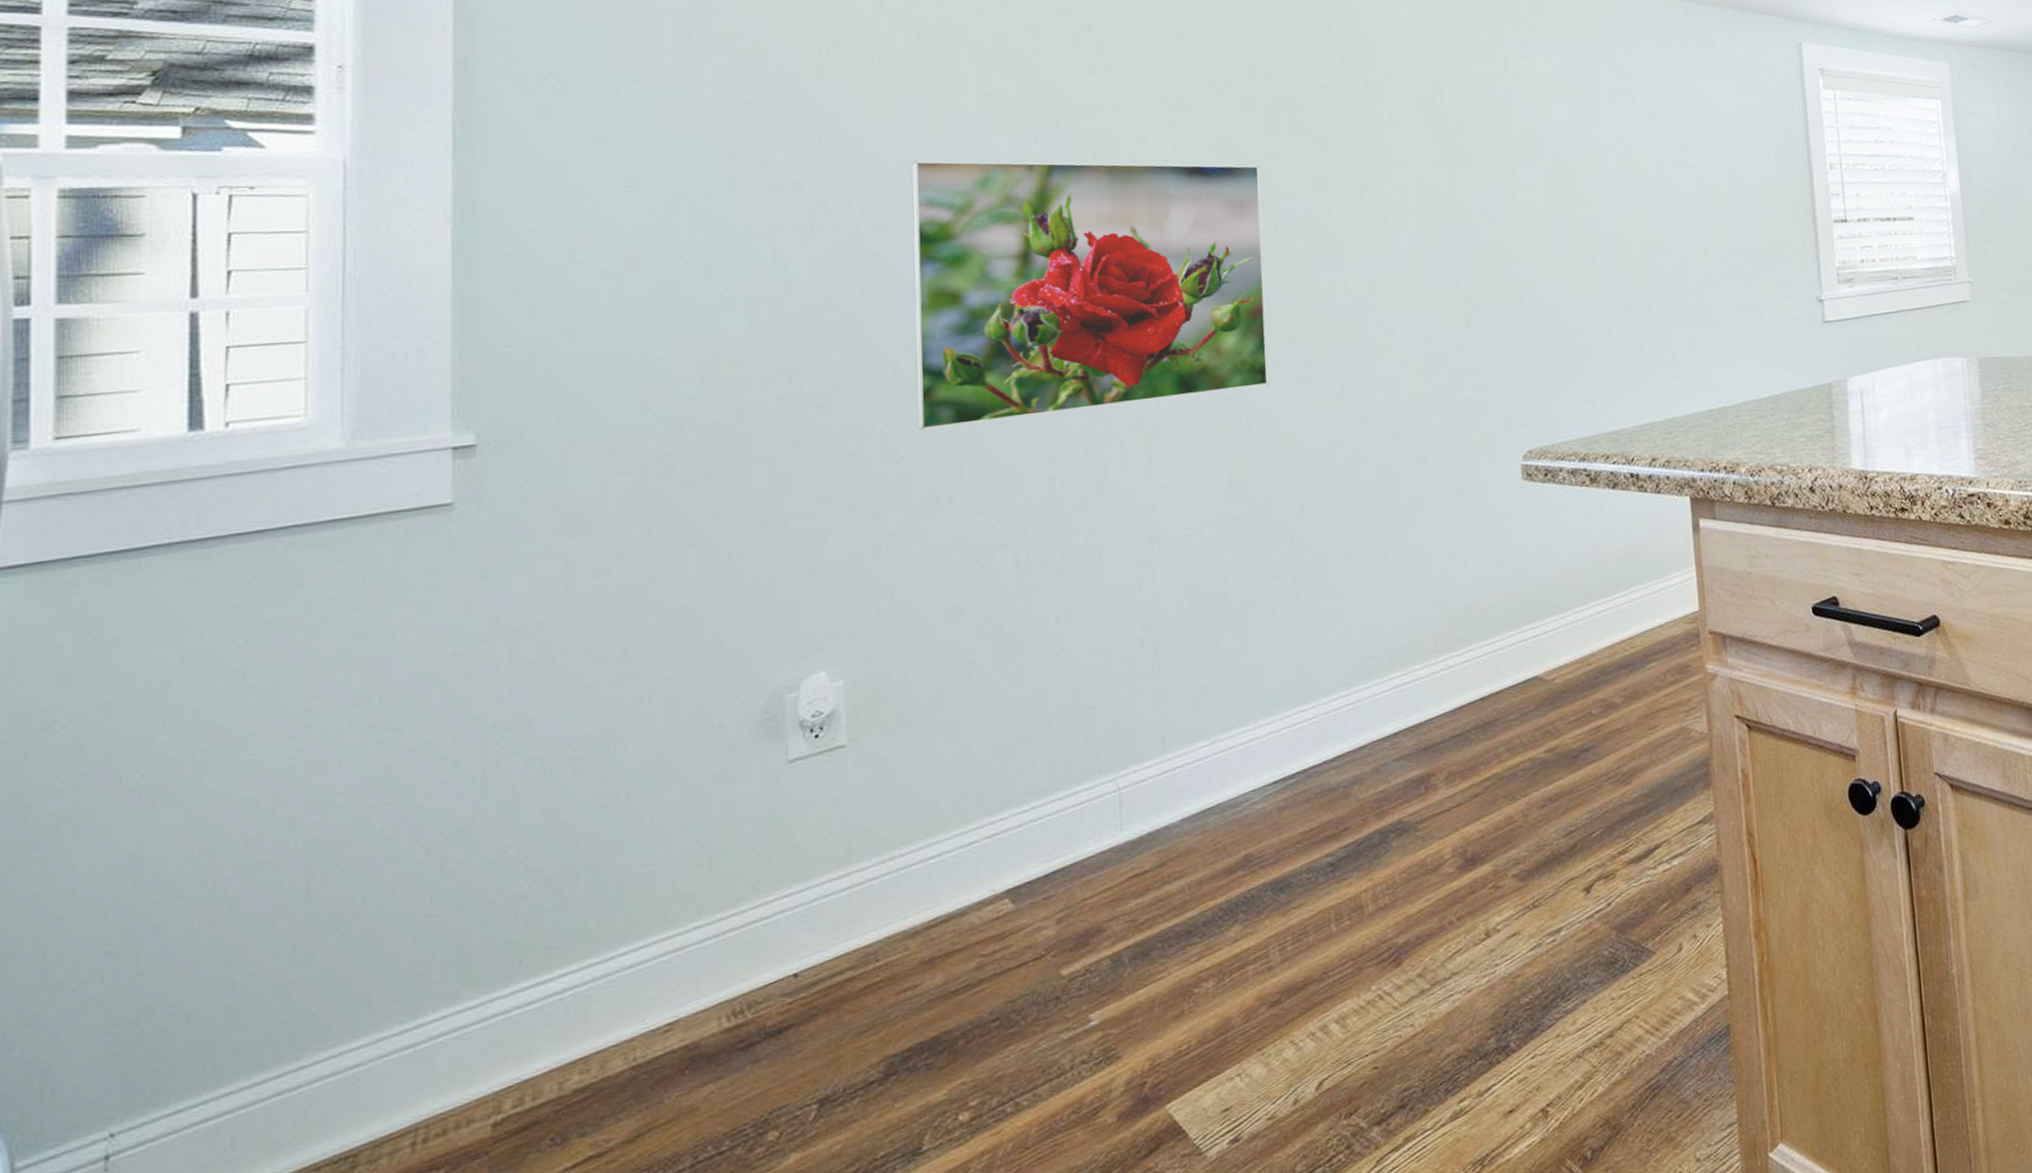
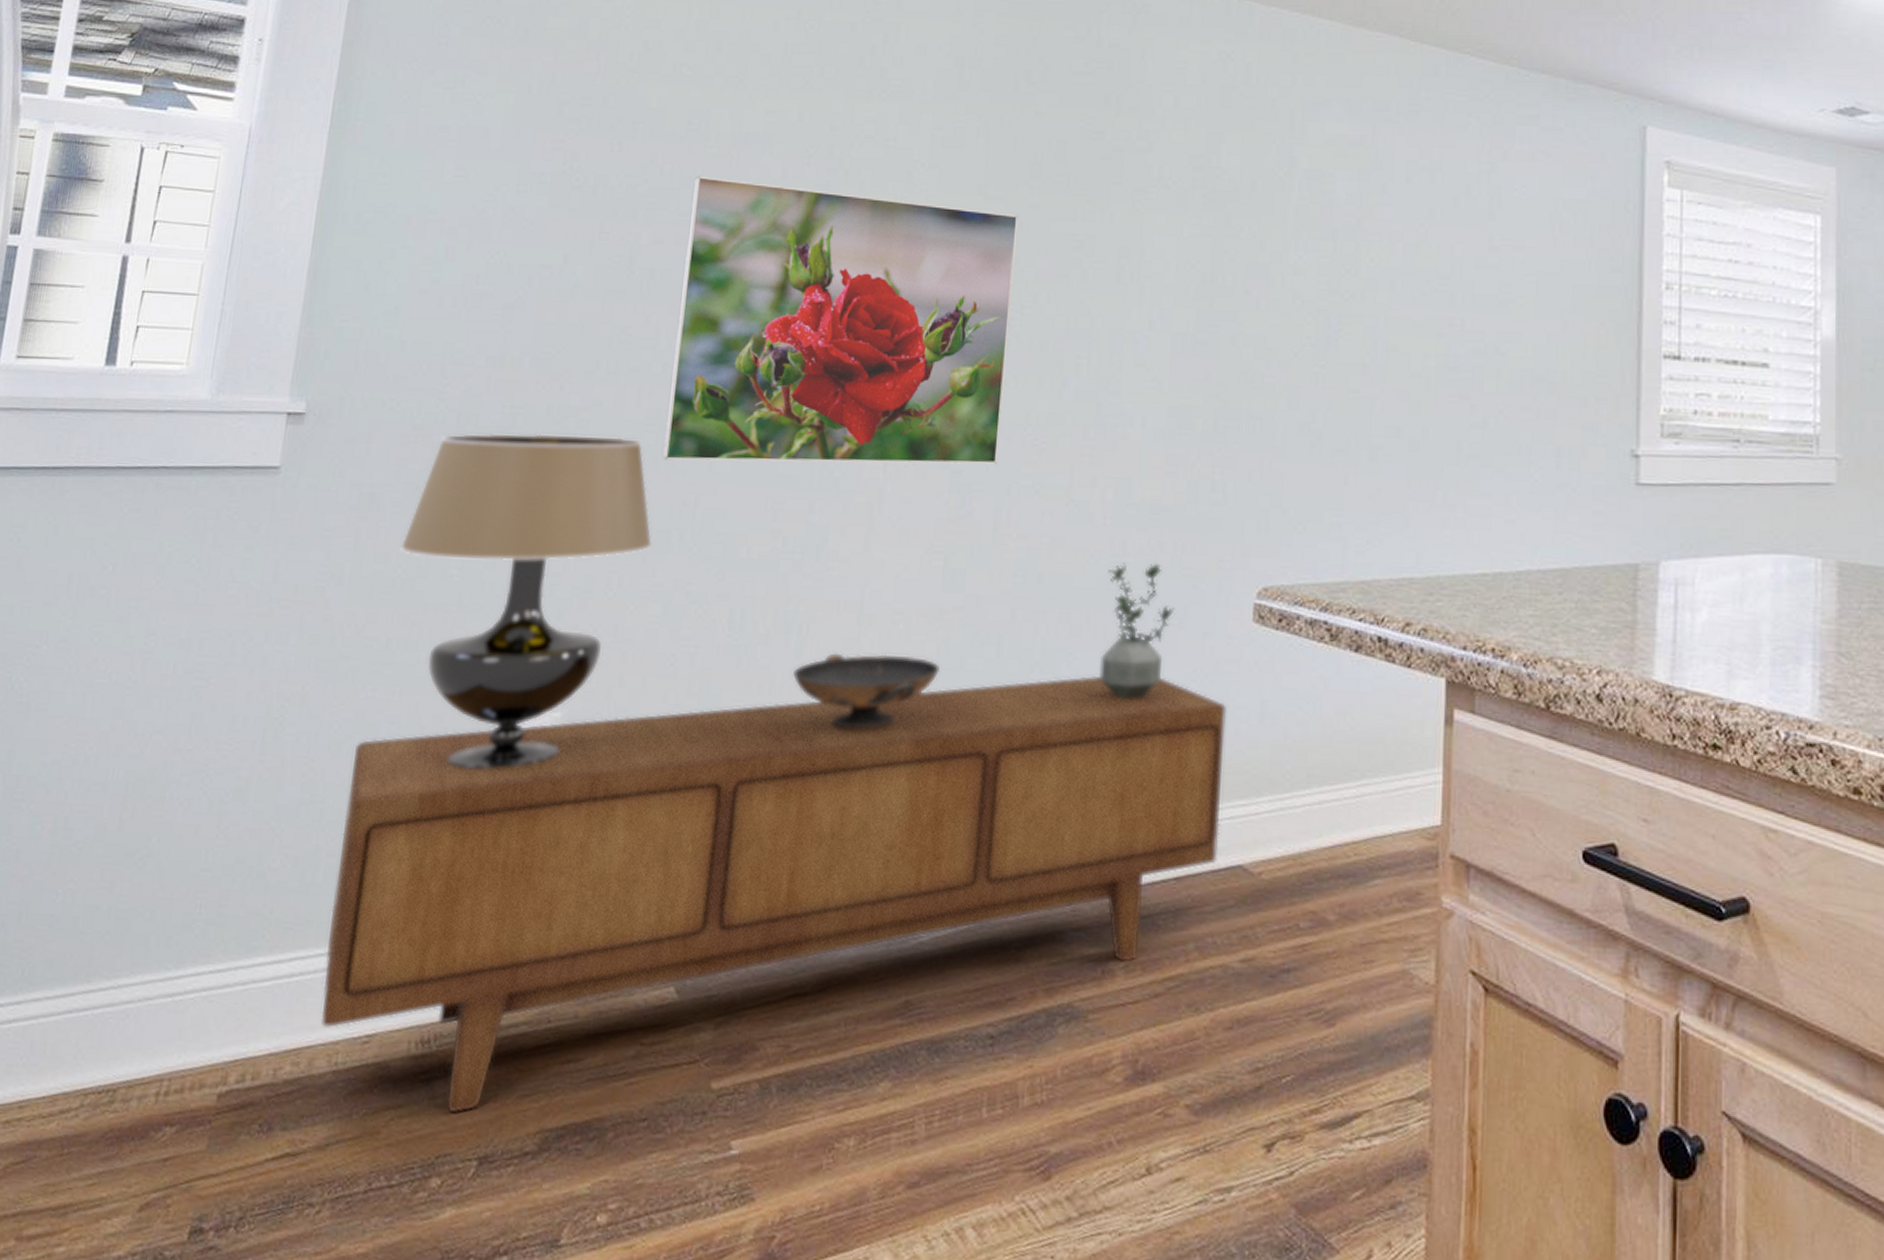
sideboard: none [601,539,1515,1070] -> present [320,675,1226,1113]
table lamp: none [623,416,920,755] -> present [400,433,653,770]
decorative bowl: none [1090,562,1239,641] -> present [793,653,941,732]
potted plant: none [1386,446,1452,564] -> present [1098,562,1175,700]

